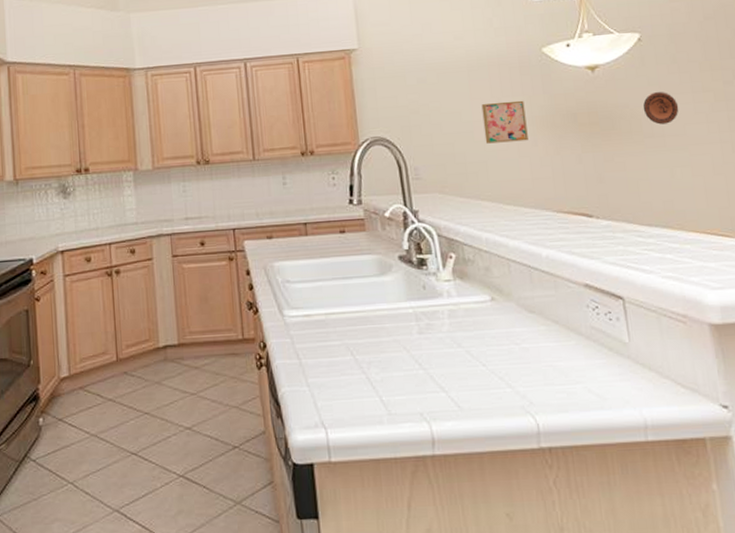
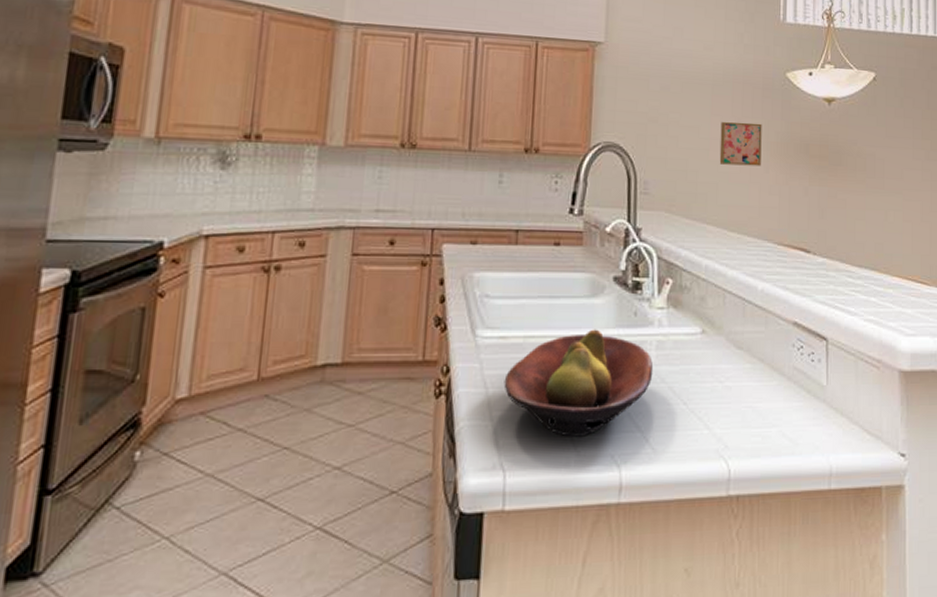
fruit bowl: none [313,303,449,398] -> present [503,329,654,437]
decorative plate: present [643,91,679,125] -> none [869,132,900,166]

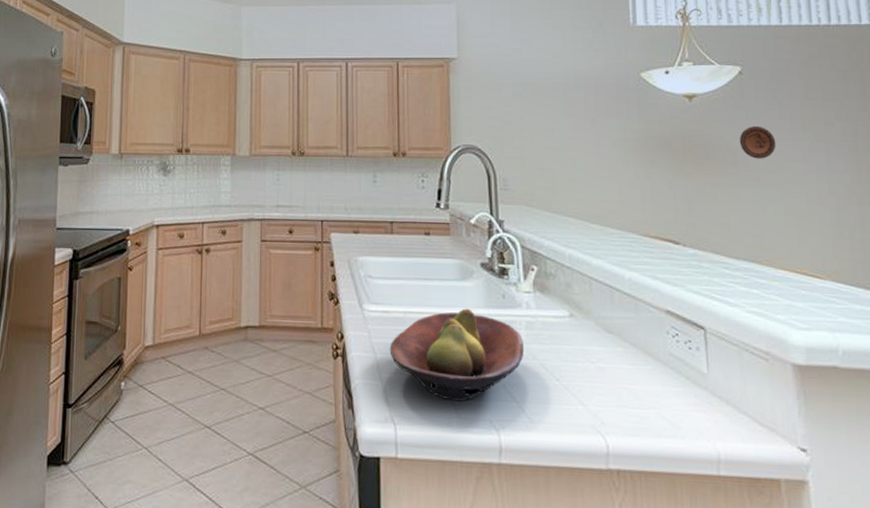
wall art: present [719,121,762,166] -> none [575,122,620,163]
decorative plate: none [869,132,900,166] -> present [739,125,776,159]

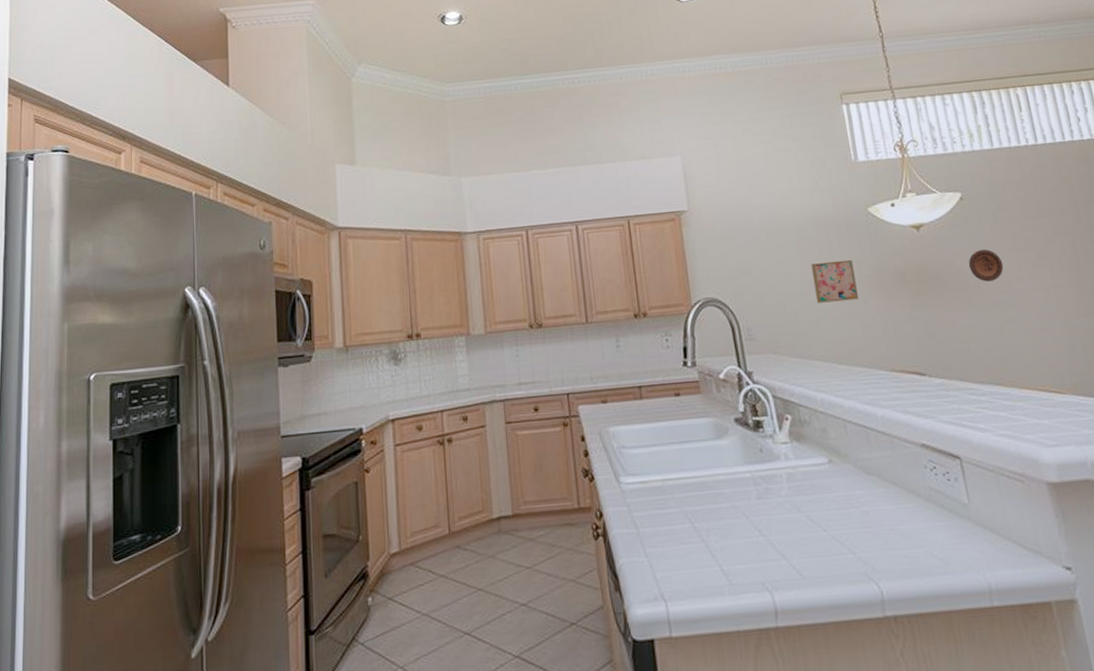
fruit bowl: present [389,308,525,402] -> none [651,467,788,568]
wall art: none [575,122,620,163] -> present [811,259,859,303]

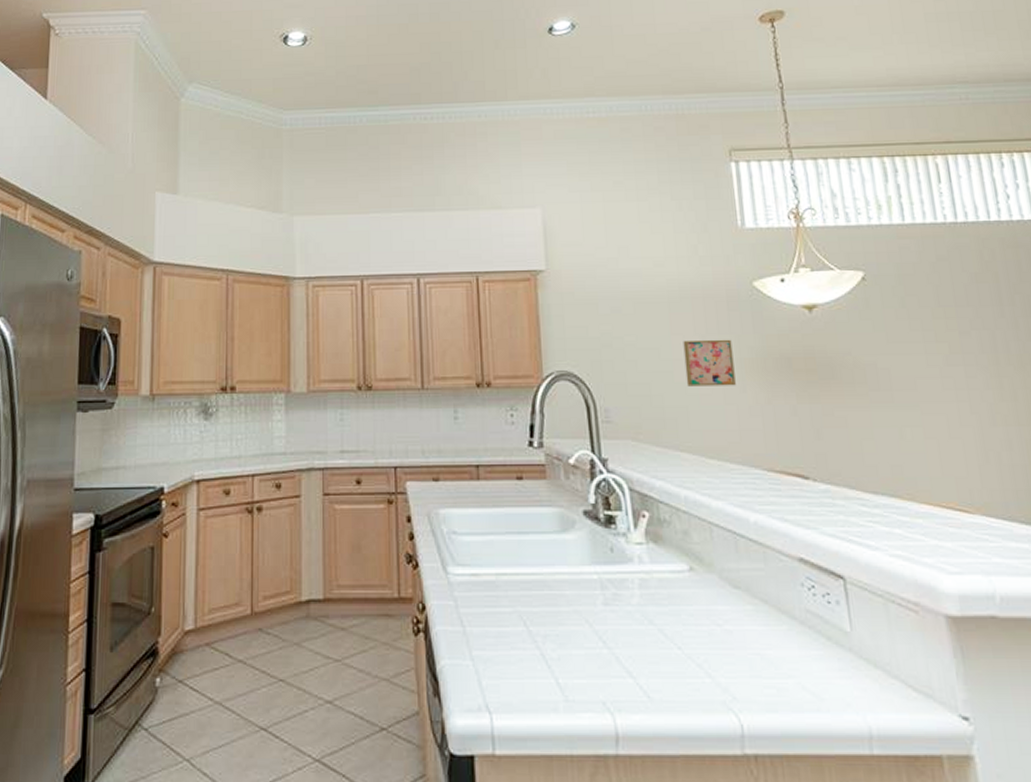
decorative plate: present [968,248,1004,282] -> none [867,338,909,376]

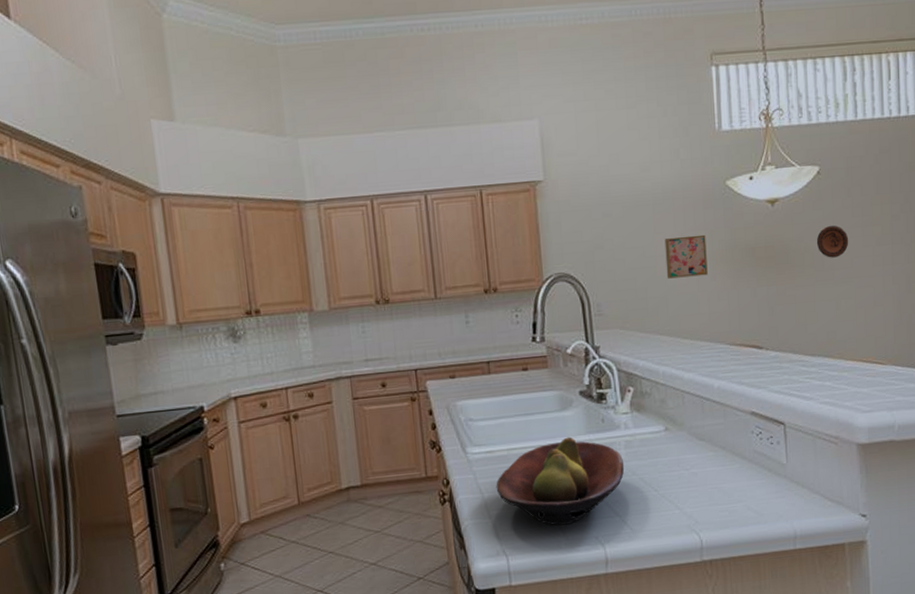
fruit bowl: none [480,566,639,681] -> present [496,437,625,526]
decorative plate: none [867,338,909,376] -> present [816,225,849,258]

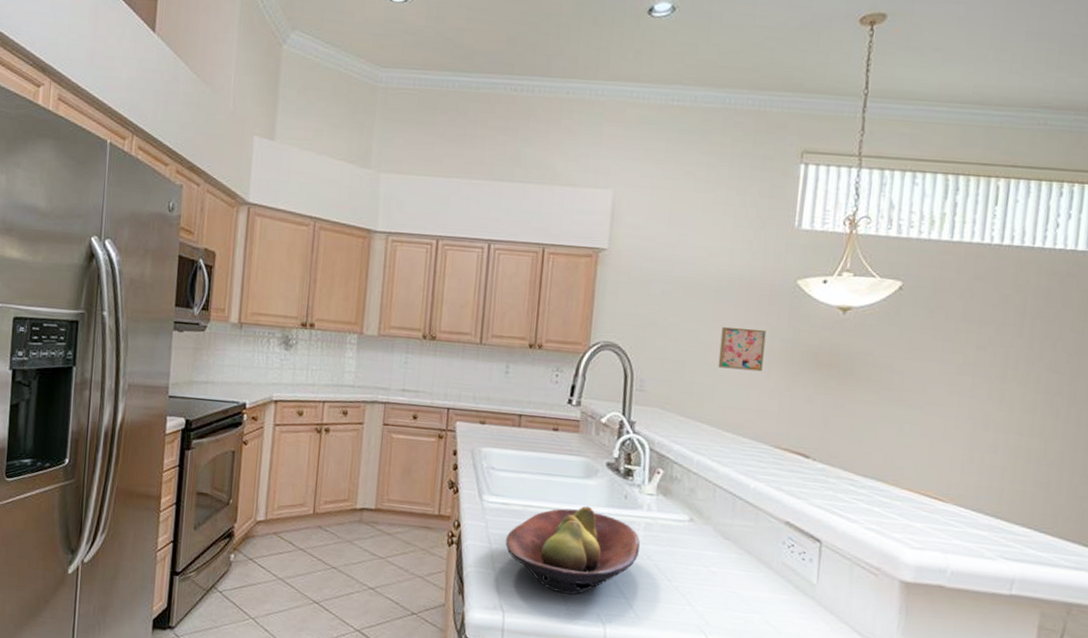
decorative plate: present [816,225,849,258] -> none [886,344,925,379]

